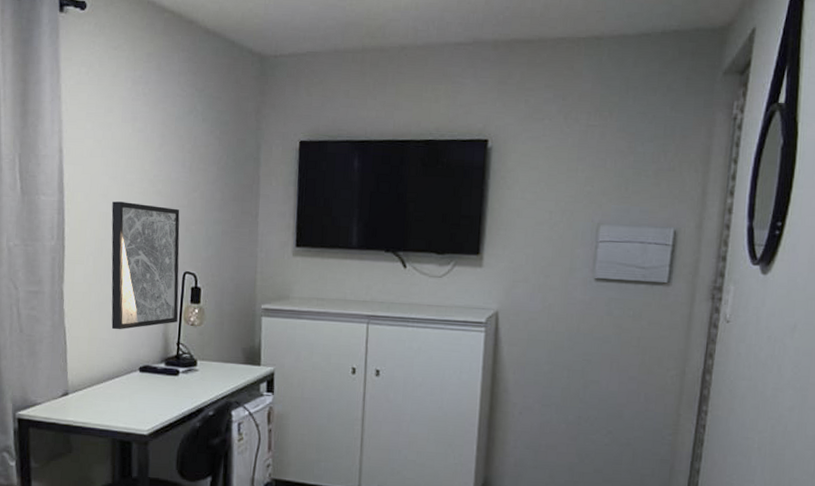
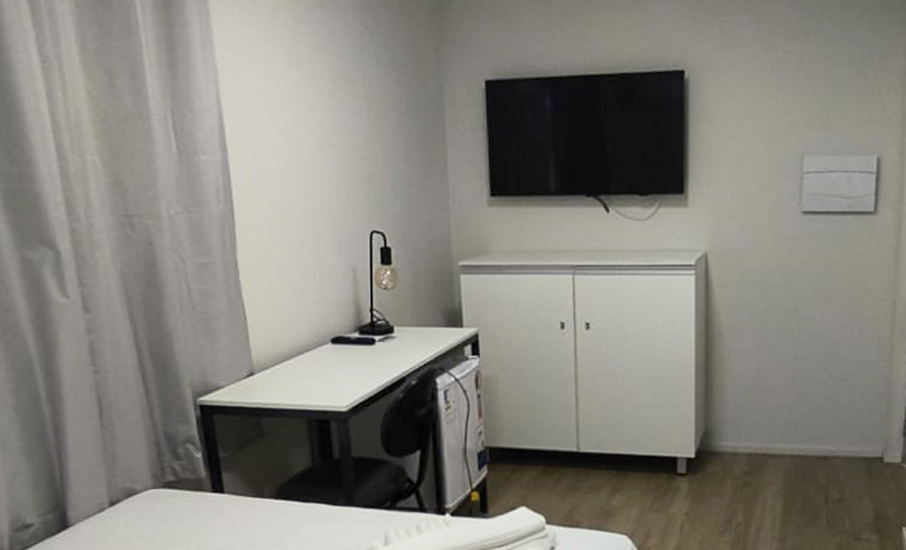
wall art: present [111,201,180,330] -> none [283,157,369,300]

